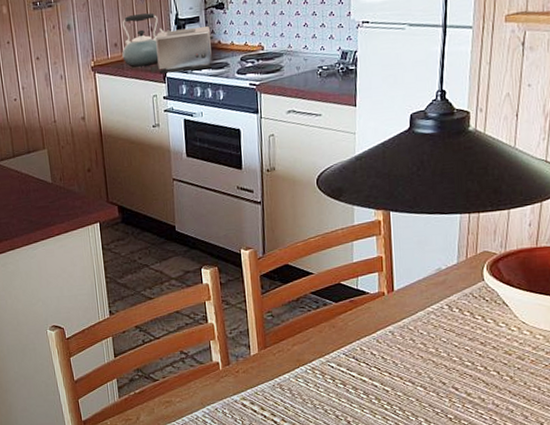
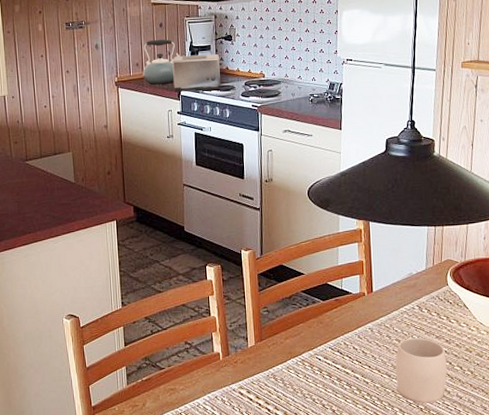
mug: none [420,340,482,413] -> present [395,337,448,404]

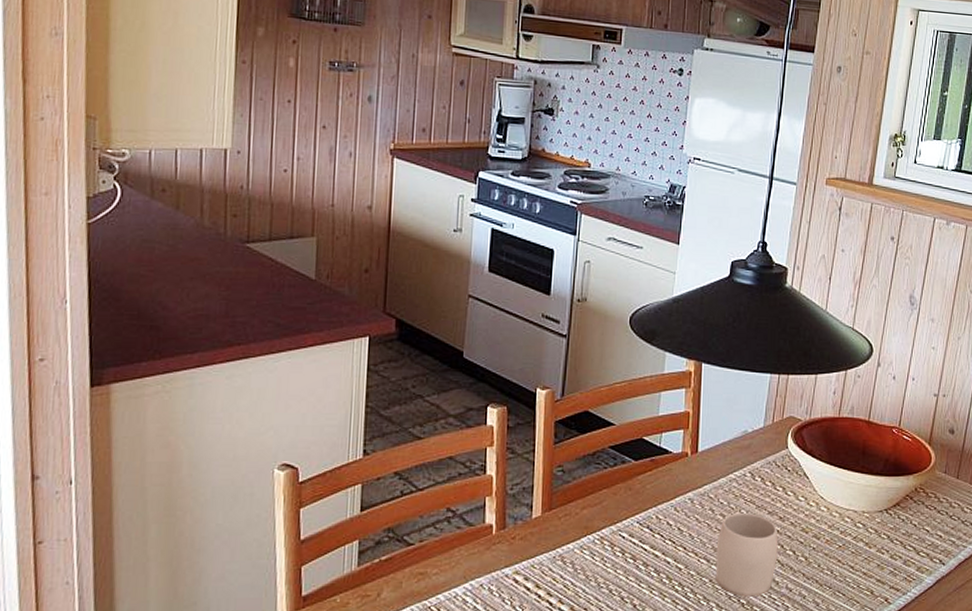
kettle: present [143,39,180,85] -> none [429,100,483,161]
toaster: present [172,53,223,93] -> none [470,126,538,177]

